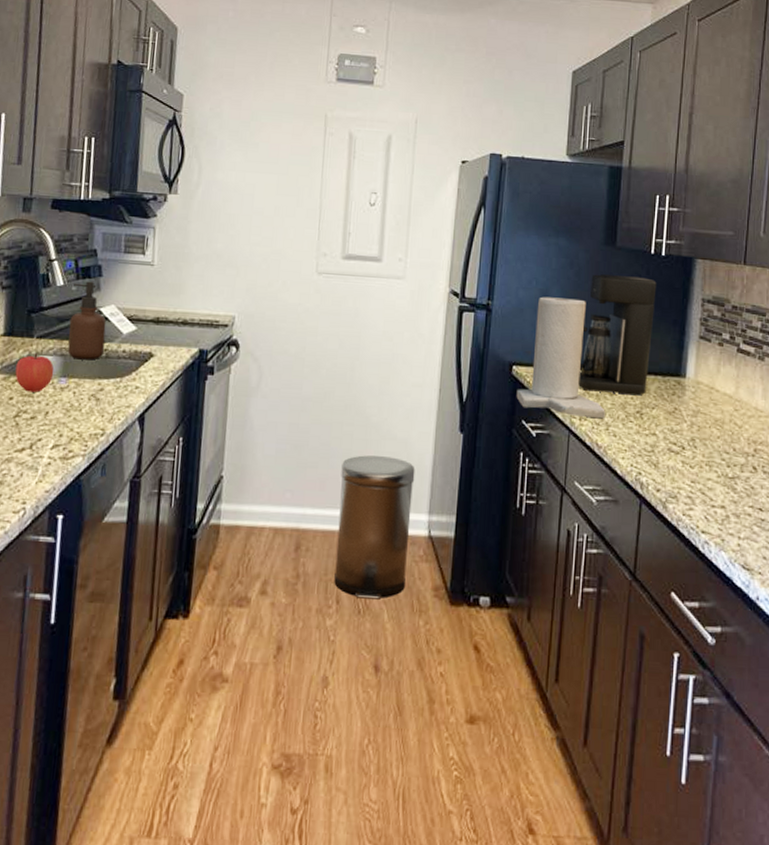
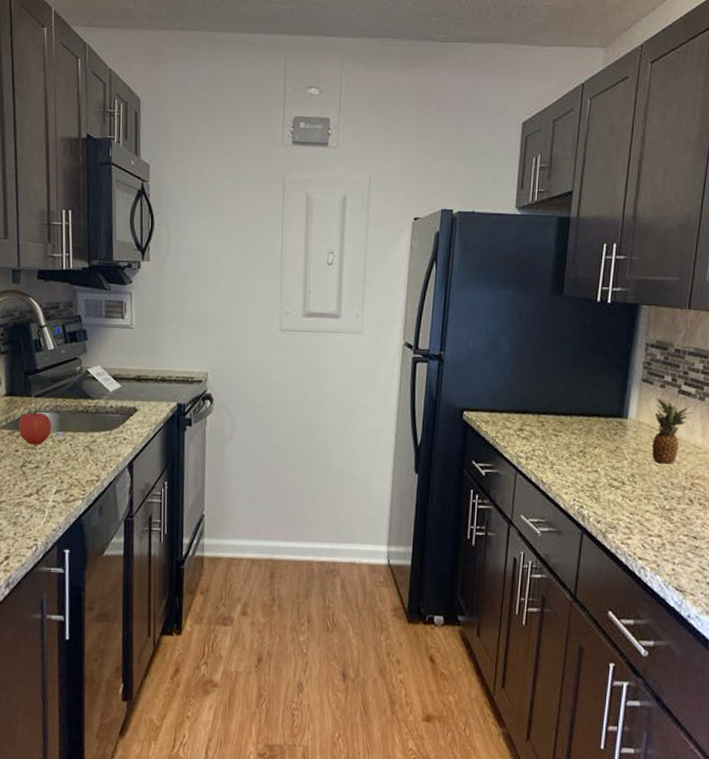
soap dispenser: present [67,281,107,360] -> none [61,345,95,416]
pedal bin: present [334,455,415,601] -> none [305,494,375,620]
paper towel: present [516,296,605,419] -> none [467,346,550,458]
coffee maker: present [578,274,657,395] -> none [525,323,602,435]
fruit: none [711,355,753,428] -> present [651,397,693,464]

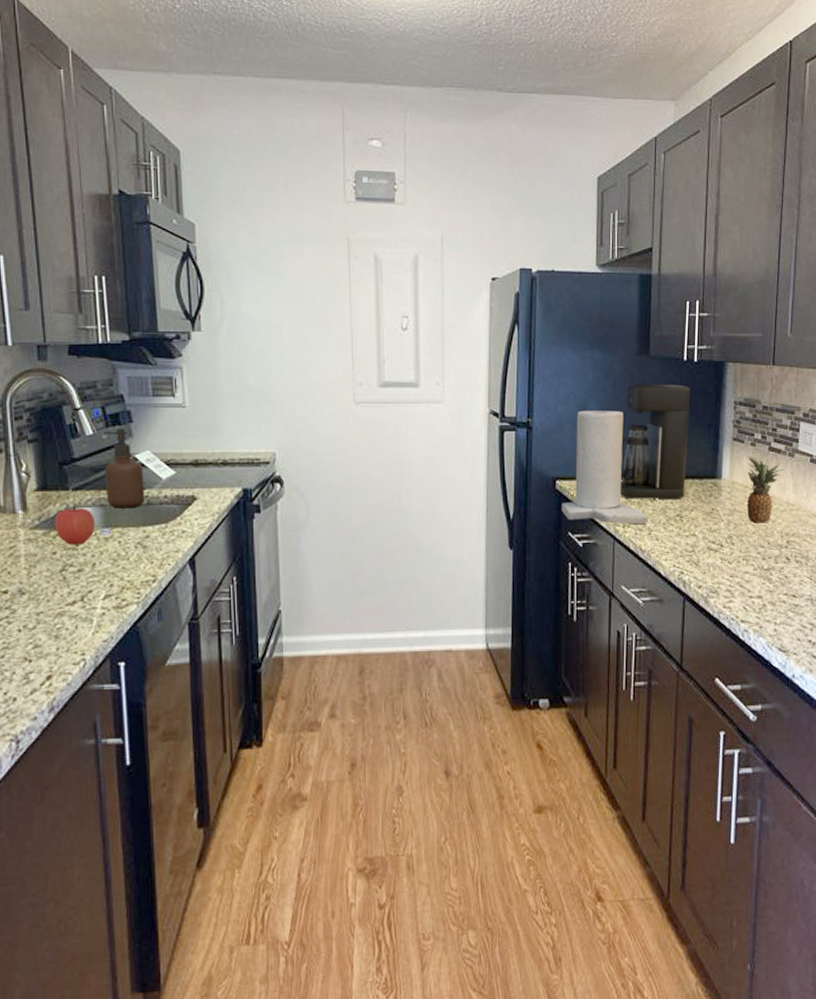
soap dispenser: none [61,345,95,416] -> present [104,428,145,509]
paper towel: none [467,346,550,458] -> present [561,410,647,525]
coffee maker: none [525,323,602,435] -> present [620,384,691,499]

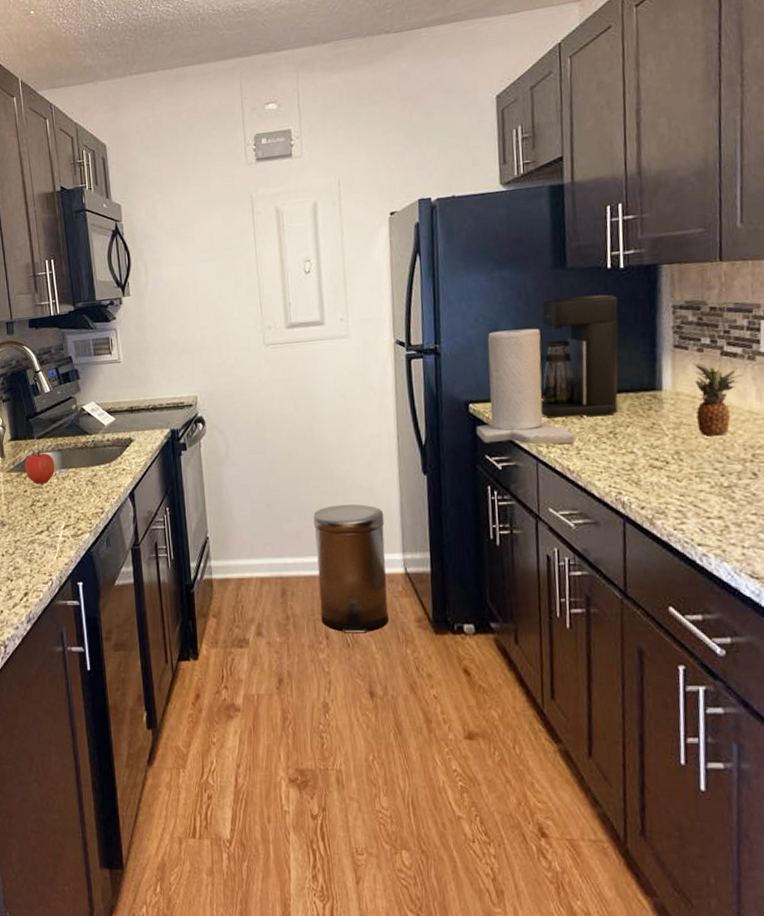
soap dispenser: present [104,428,145,509] -> none [58,384,92,452]
pedal bin: none [397,578,469,713] -> present [313,504,389,635]

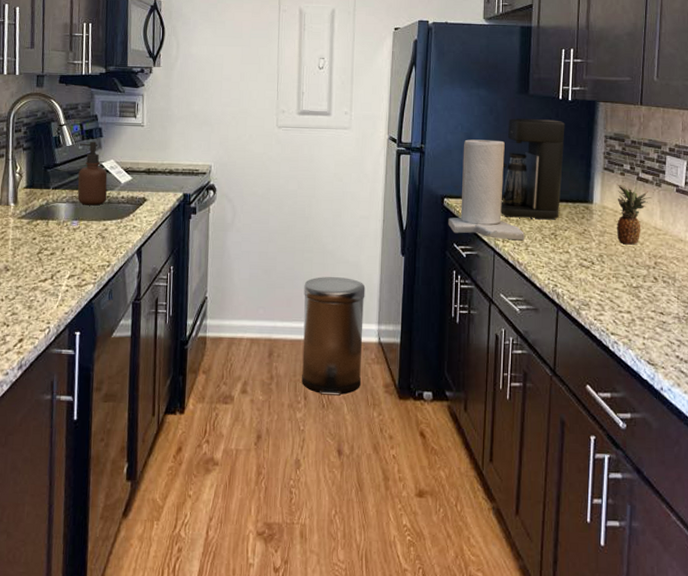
fruit: present [25,451,55,484] -> none [36,201,68,233]
soap dispenser: none [58,384,92,452] -> present [77,141,108,206]

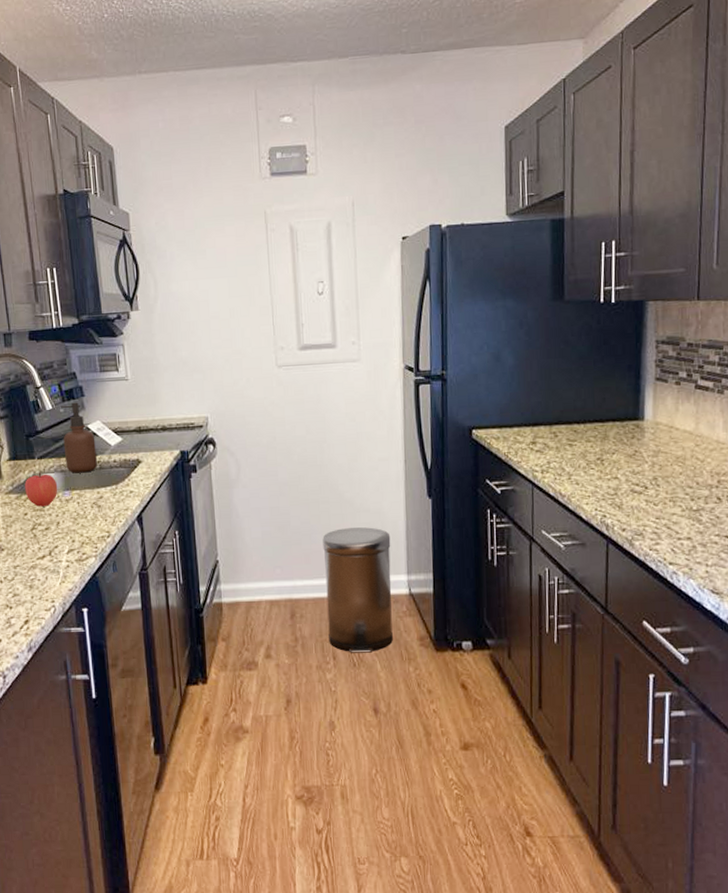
fruit: none [36,201,68,233] -> present [24,472,58,507]
paper towel: present [448,139,525,241] -> none [478,357,567,470]
coffee maker: present [501,118,565,219] -> none [537,327,609,445]
fruit: present [616,184,652,245] -> none [671,395,713,464]

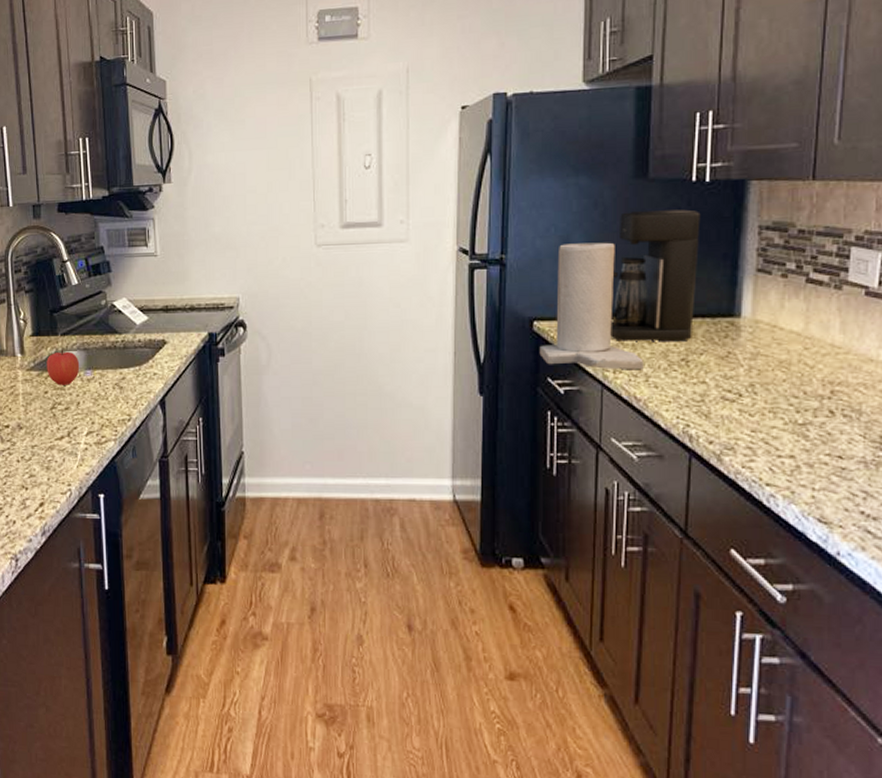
soap dispenser: present [61,402,98,473] -> none [87,278,122,352]
pedal bin: present [322,527,393,654] -> none [358,424,435,564]
paper towel: none [478,357,567,470] -> present [539,242,644,370]
coffee maker: none [537,327,609,445] -> present [610,209,701,341]

